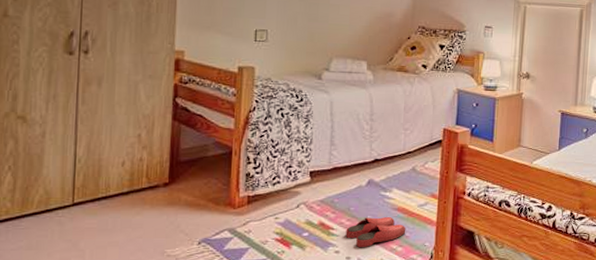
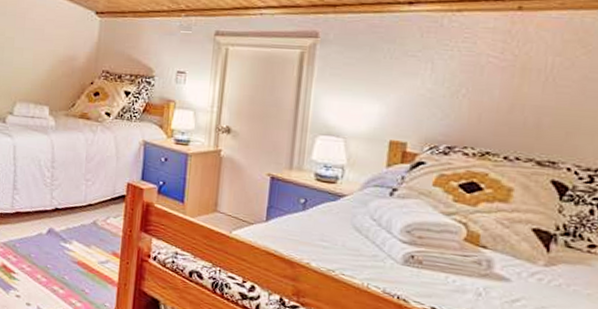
slippers: present [345,217,406,247] -> none [26,266,86,297]

